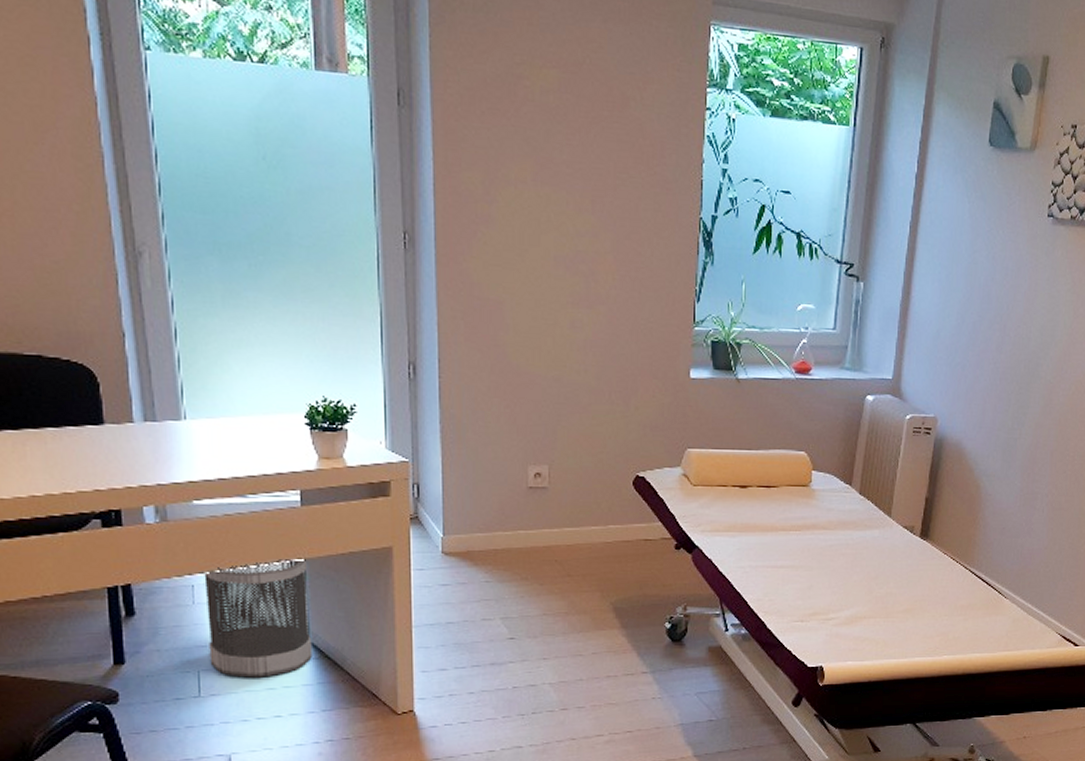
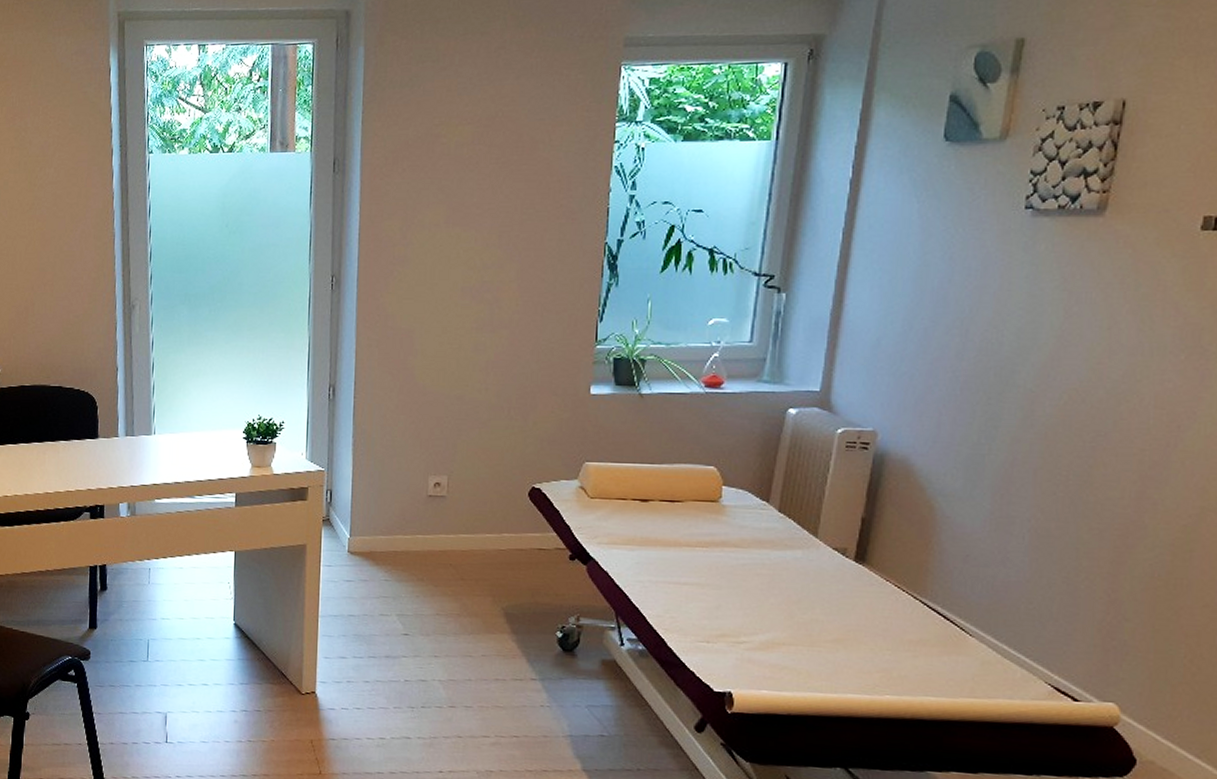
wastebasket: present [202,558,312,678] -> none [157,550,237,650]

